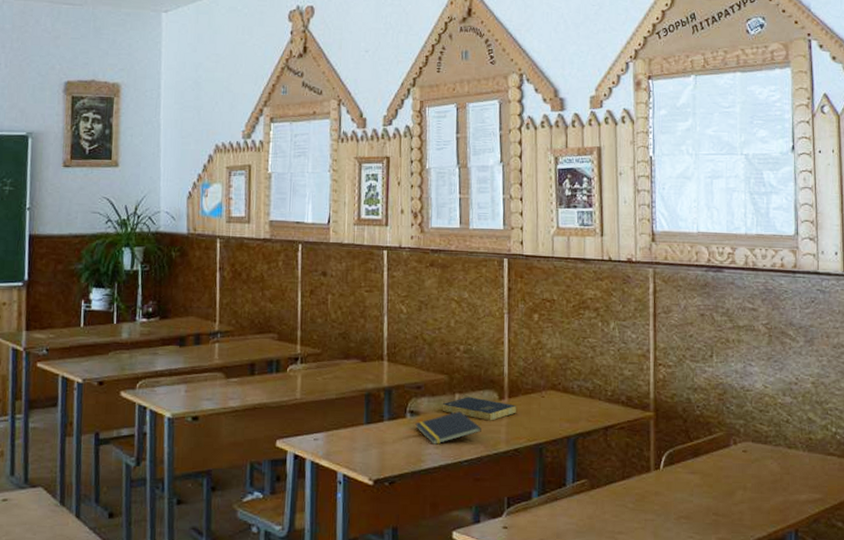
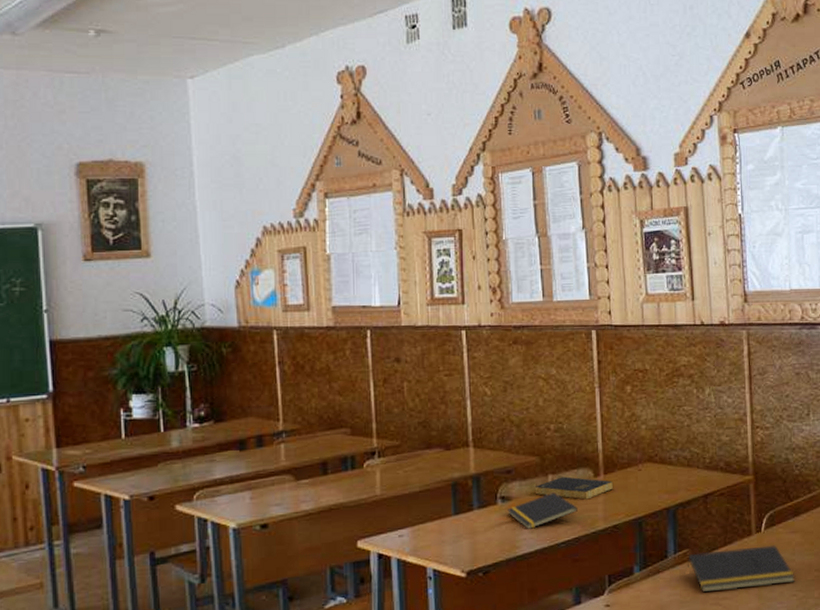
notepad: none [585,483,693,526] -> present [688,545,796,593]

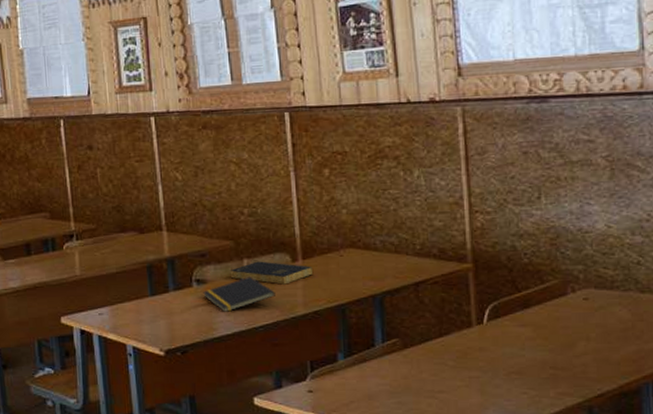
notepad: present [688,545,796,593] -> none [398,338,526,385]

